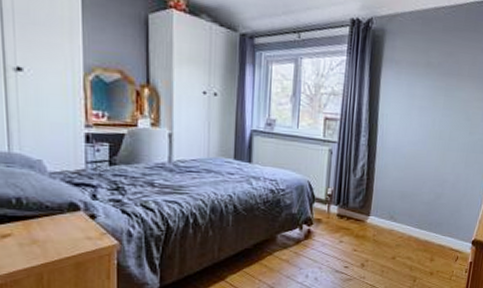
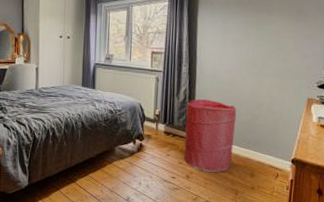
laundry hamper: none [358,176,419,259] -> present [183,99,237,173]

